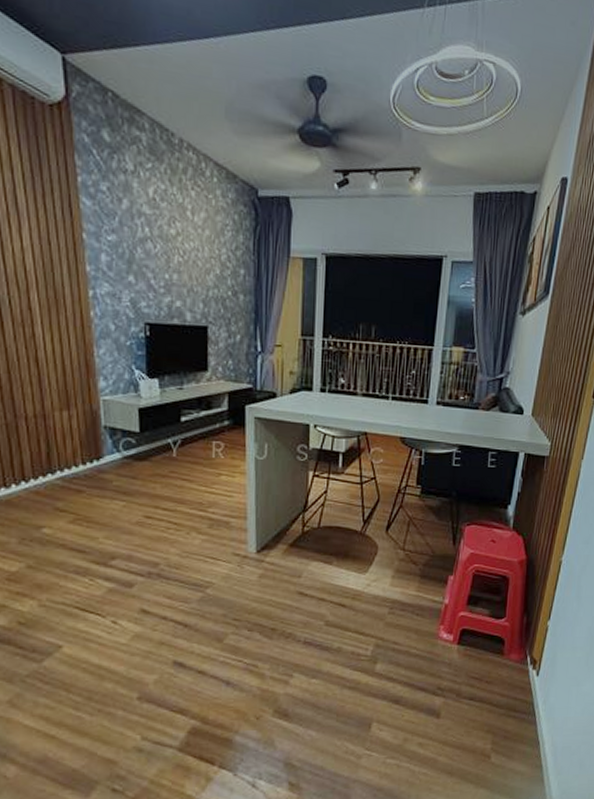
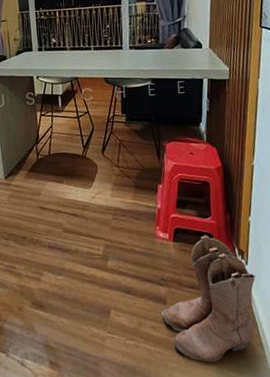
boots: none [433,638,546,786] -> present [162,234,256,362]

